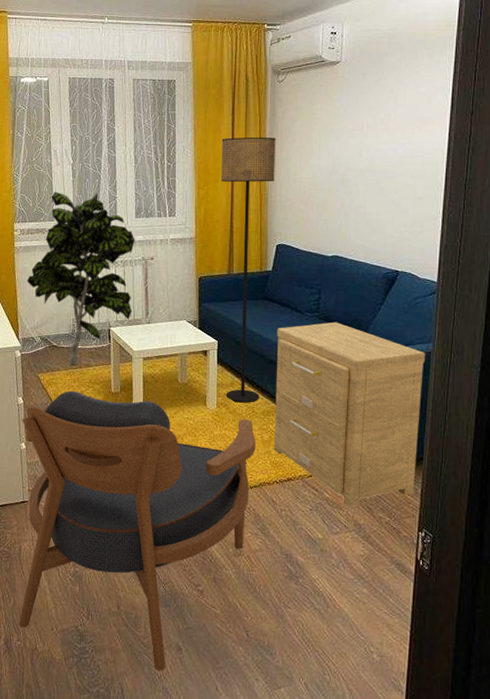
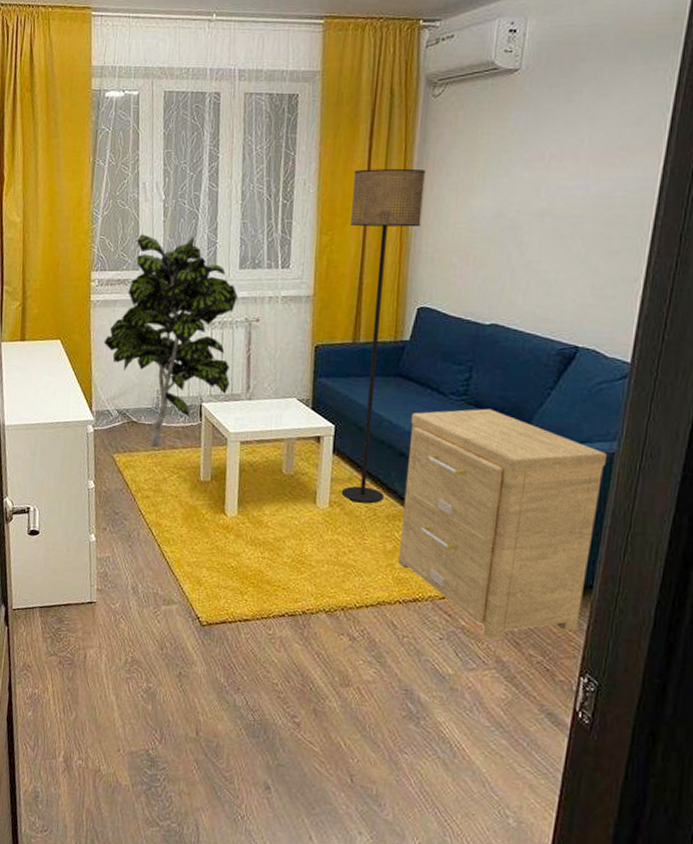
armchair: present [19,390,256,671] -> none [81,476,376,811]

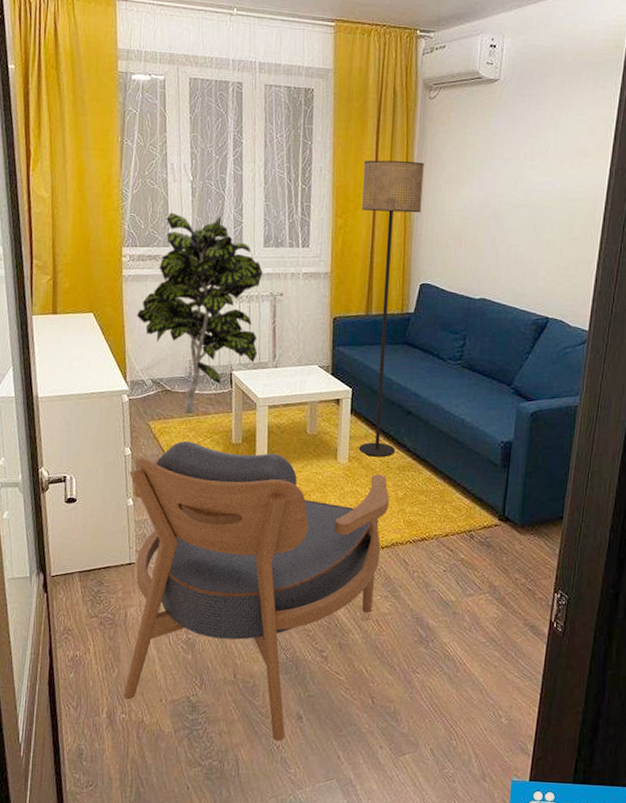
armchair: none [81,476,376,811] -> present [124,440,389,741]
side table: present [398,408,608,641] -> none [408,371,573,569]

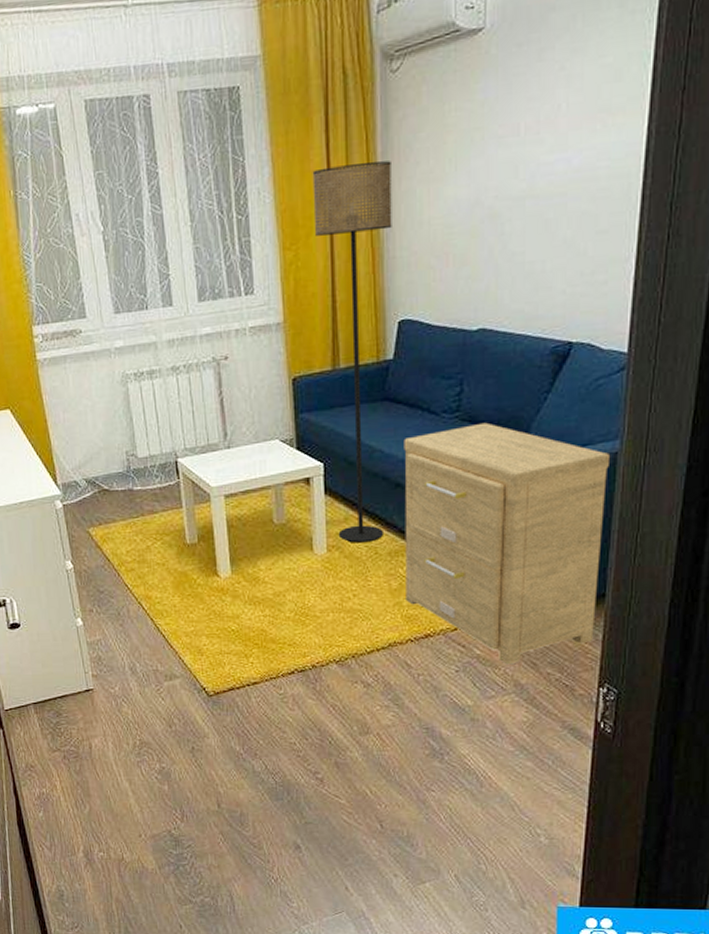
armchair: present [124,440,389,741] -> none [74,546,381,873]
indoor plant: present [136,212,263,412] -> none [58,270,205,513]
side table: none [408,371,573,569] -> present [404,422,611,665]

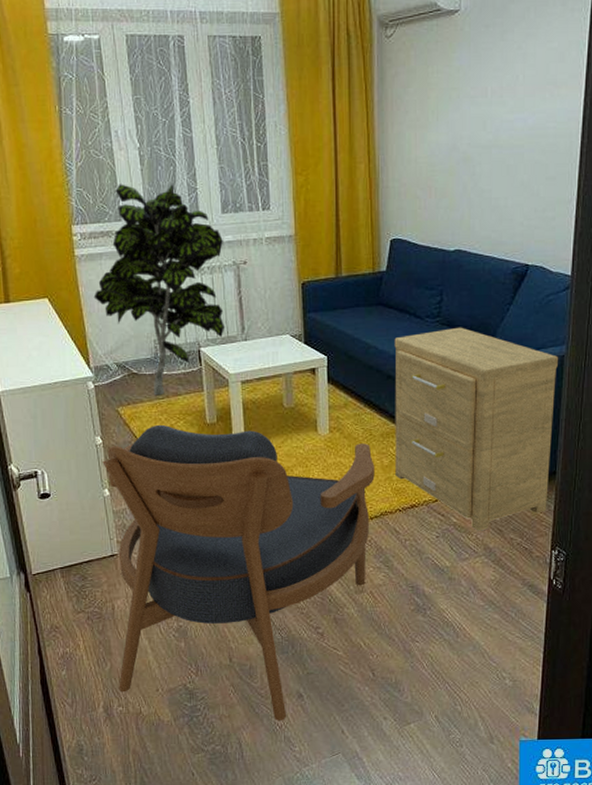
indoor plant: none [58,270,205,513] -> present [93,183,226,395]
armchair: none [74,546,381,873] -> present [102,424,375,720]
floor lamp: present [312,161,392,543] -> none [321,108,386,426]

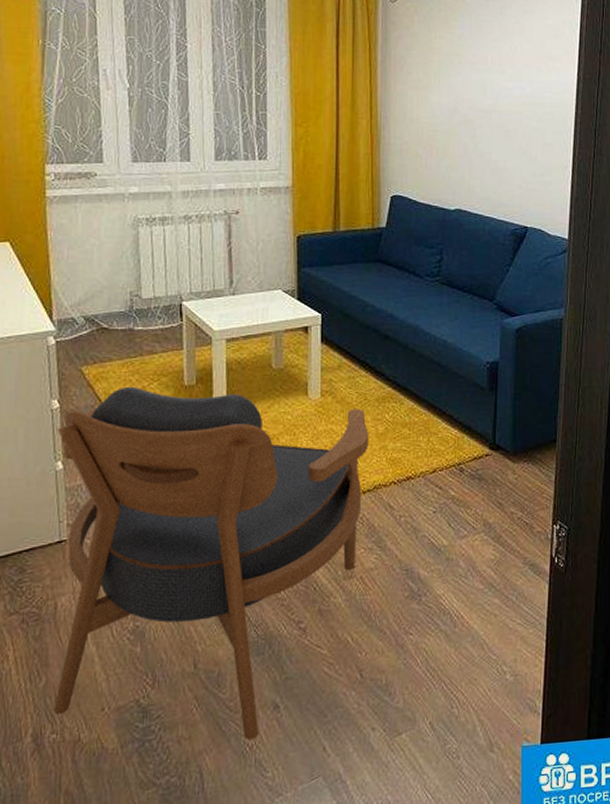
indoor plant: present [93,183,226,395] -> none [64,124,215,352]
side table: present [394,327,559,531] -> none [391,287,558,505]

